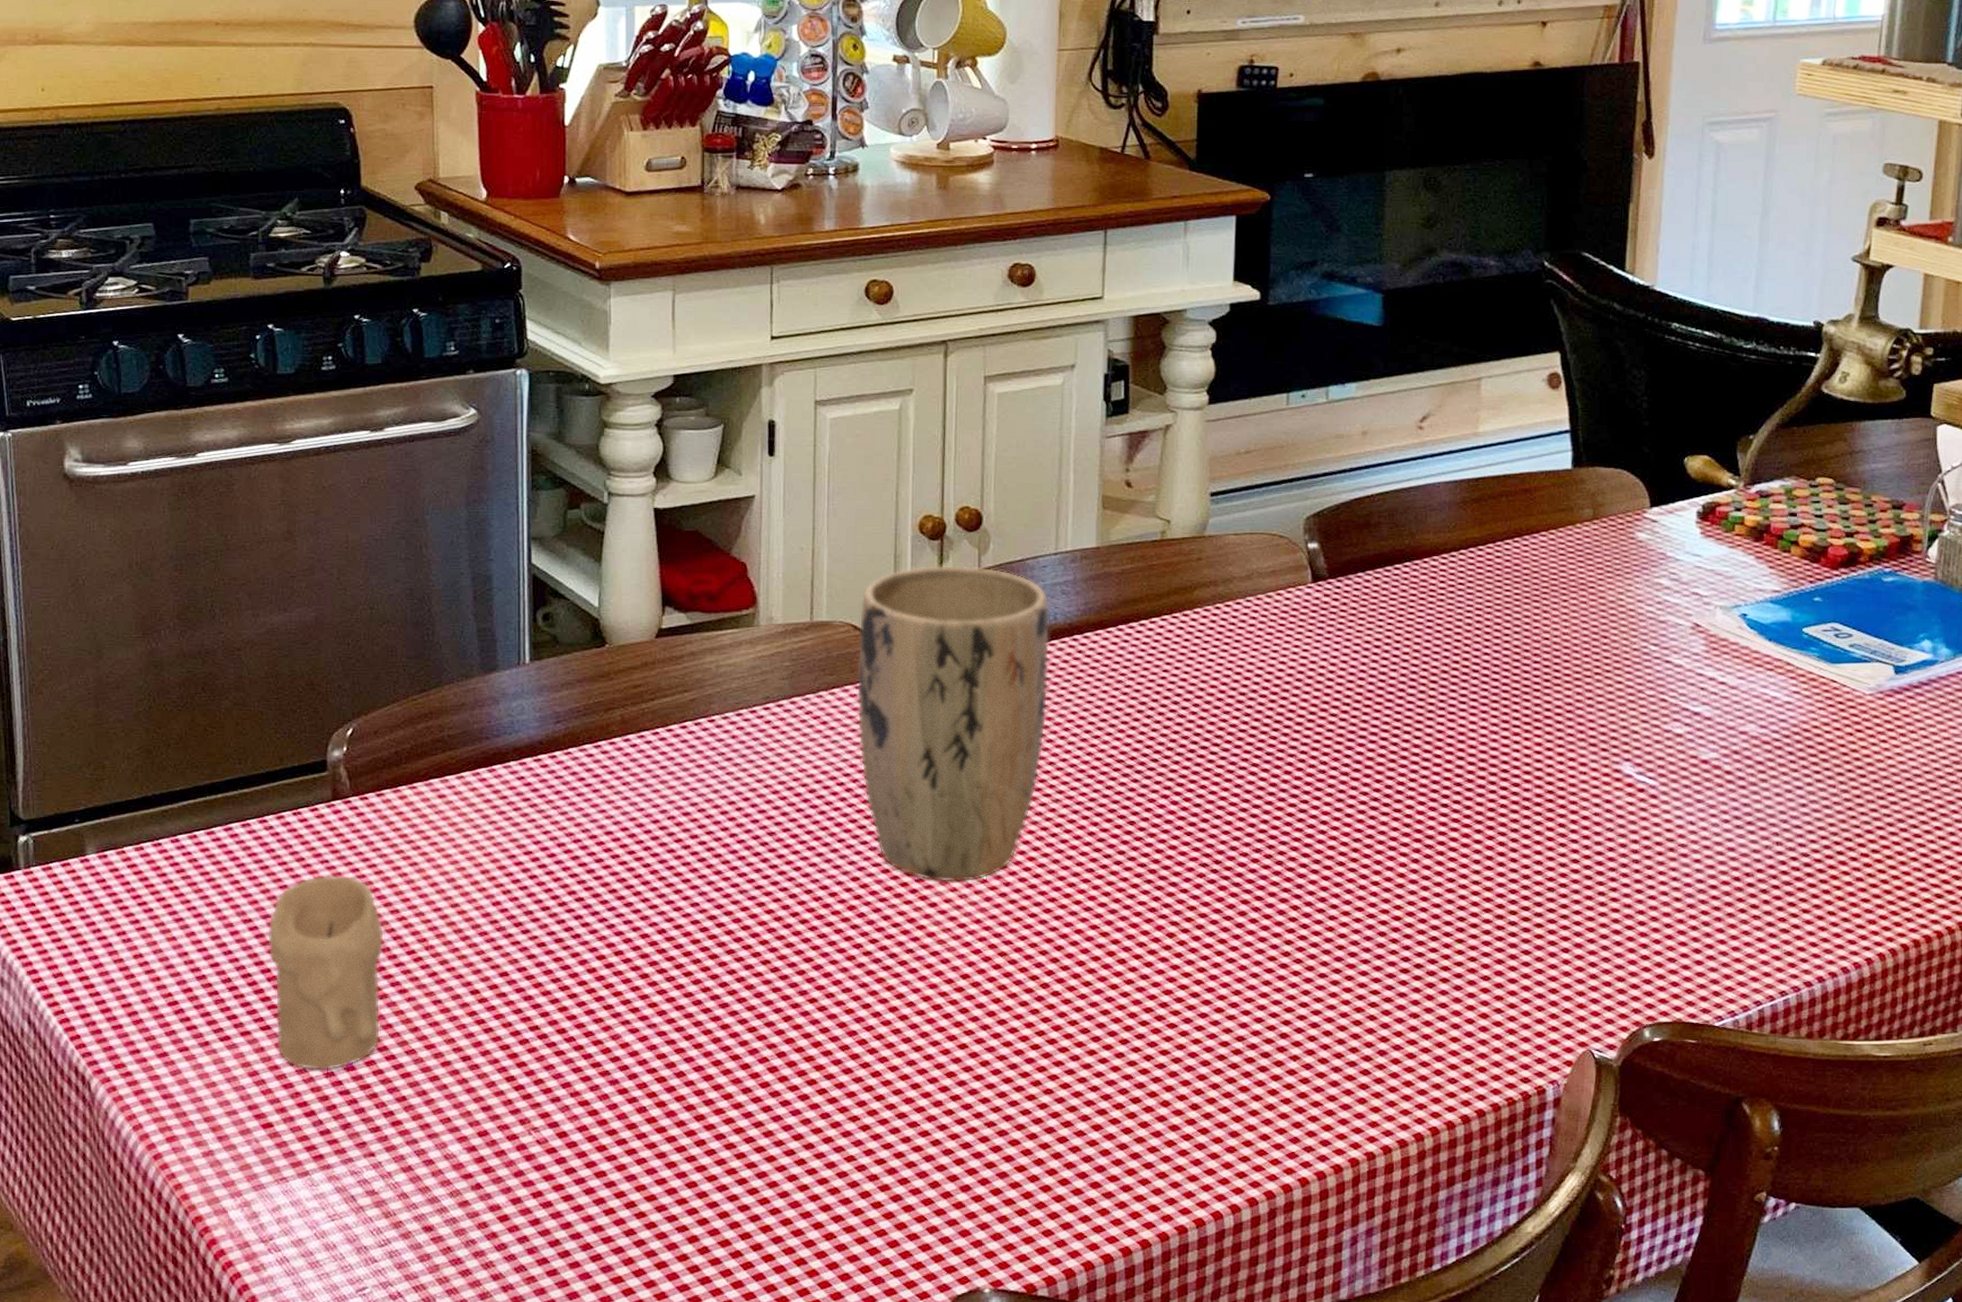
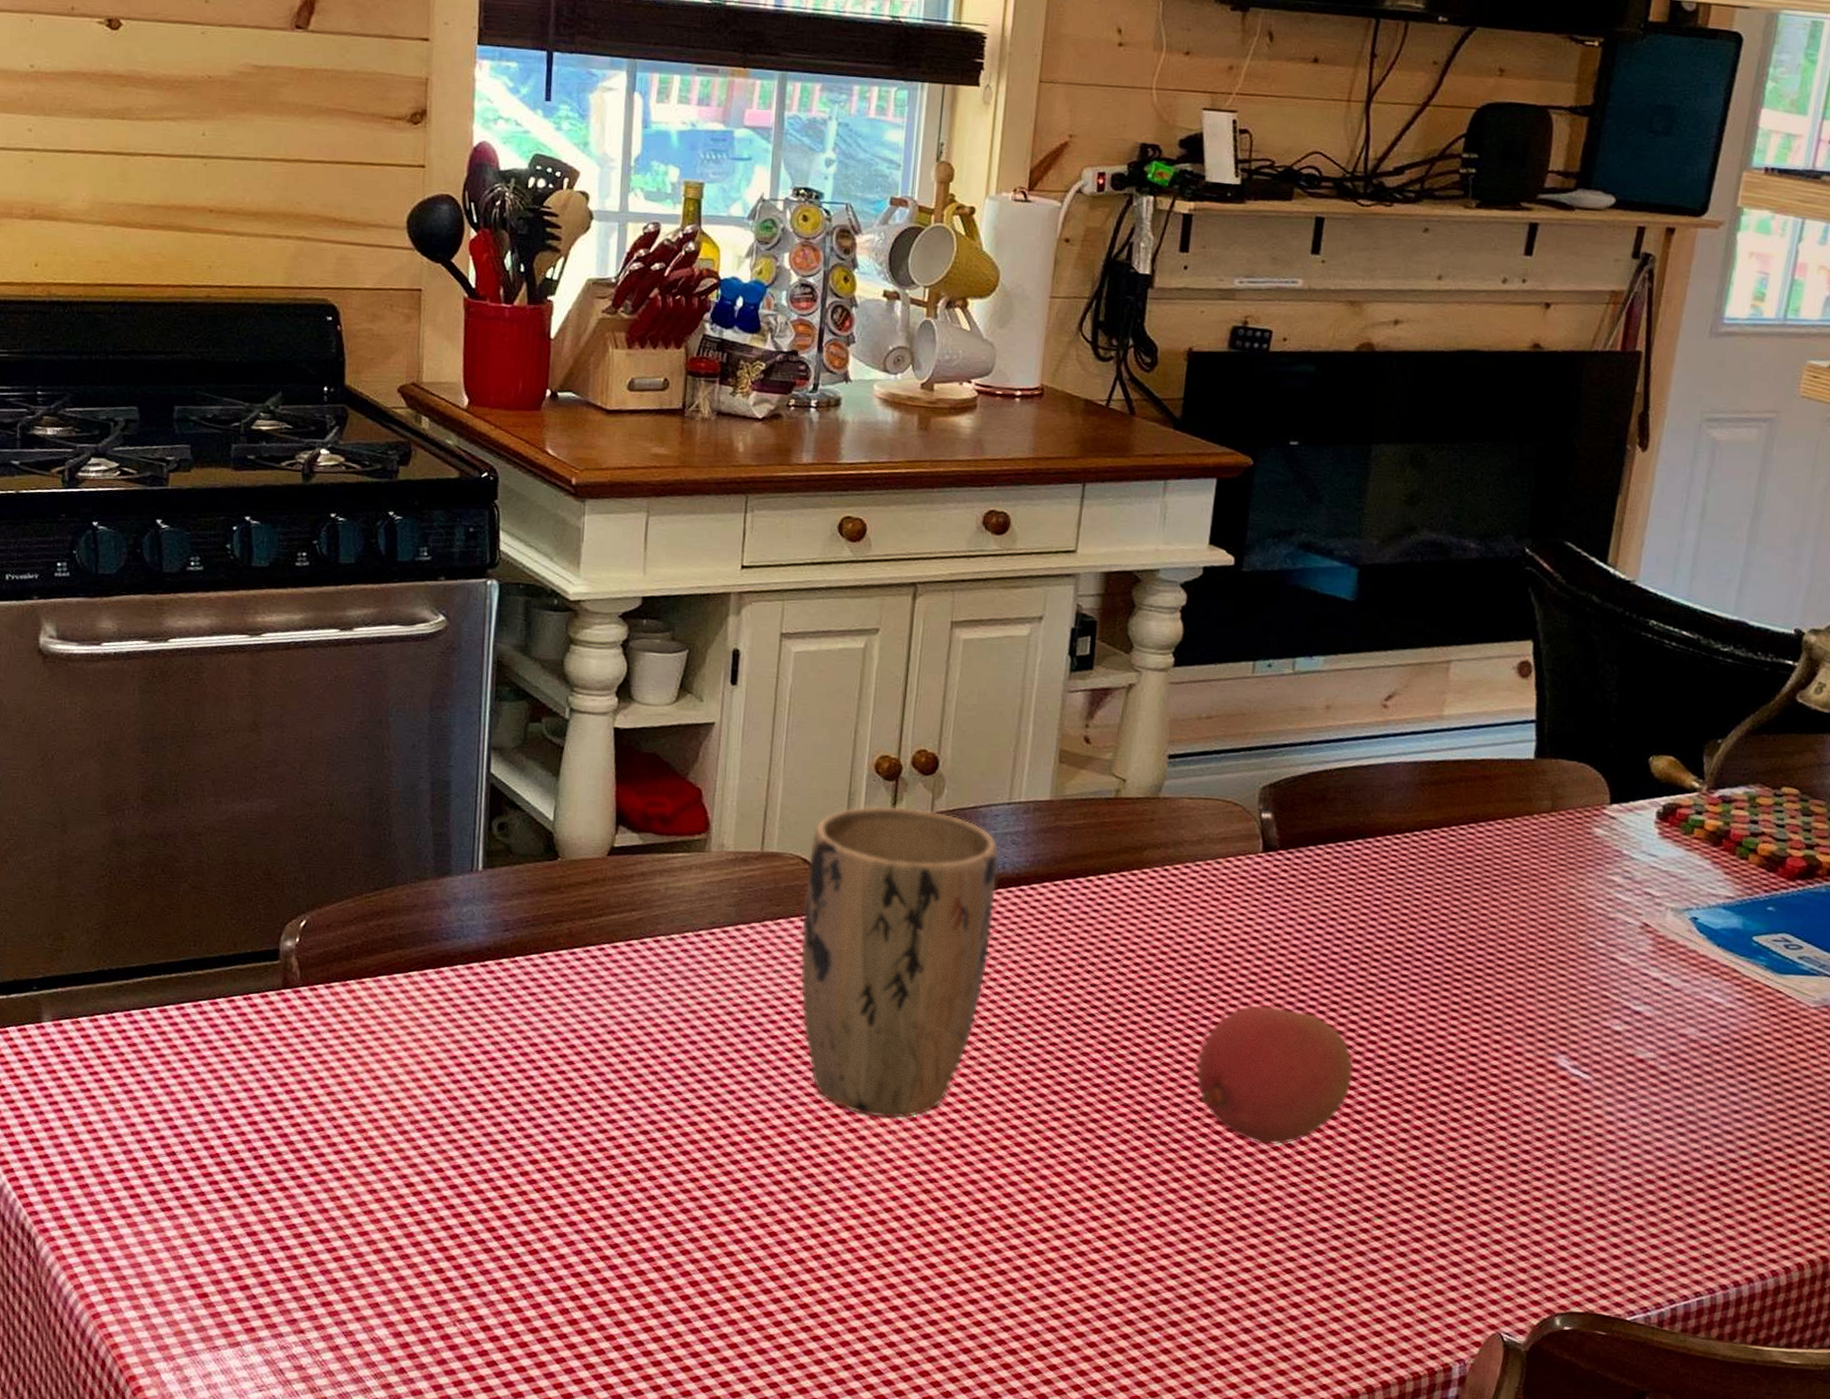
candle: present [268,874,384,1071] -> none [212,1060,325,1248]
fruit: none [1263,736,1421,878] -> present [1195,1004,1354,1146]

